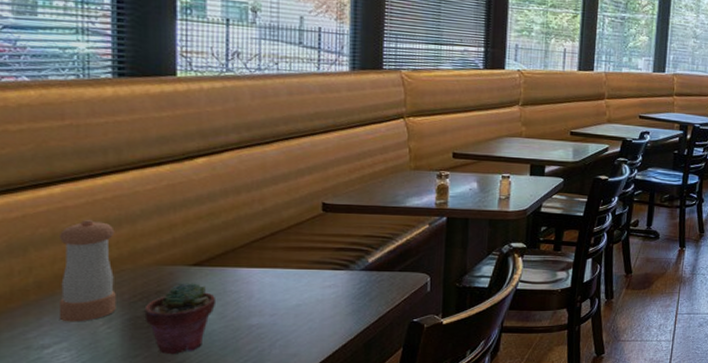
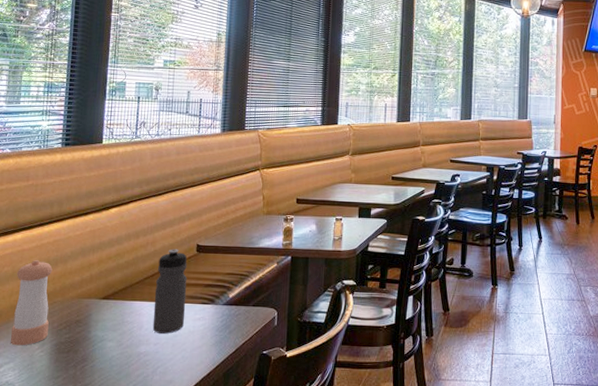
potted succulent: present [144,283,215,355] -> none [66,313,116,377]
water bottle: none [266,207,311,303] -> present [152,249,188,334]

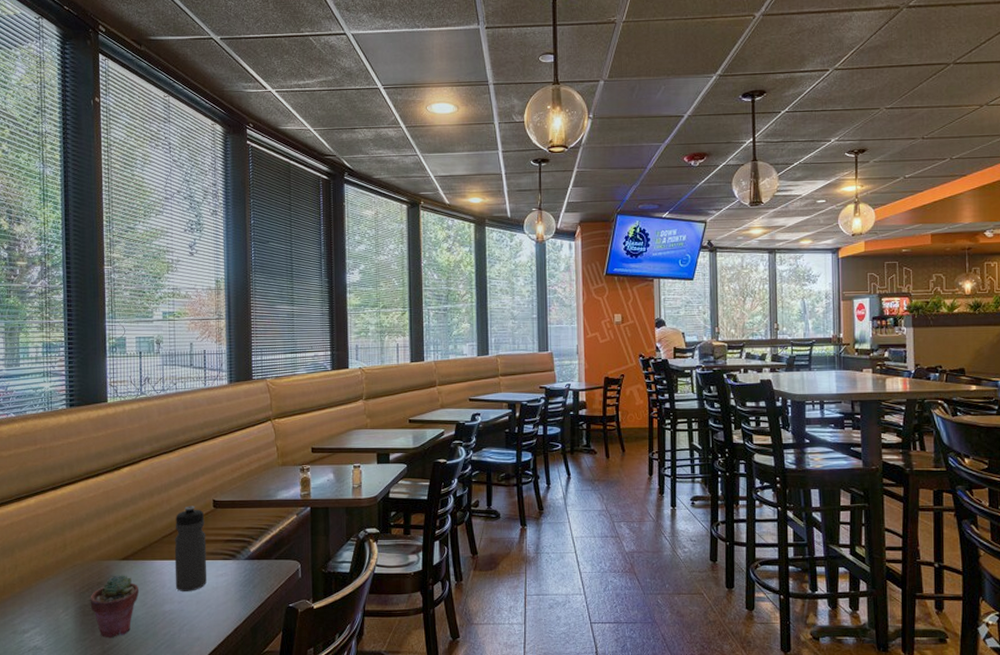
pepper shaker: present [10,260,53,346] -> none [34,524,71,610]
potted succulent: none [66,313,116,377] -> present [90,575,139,638]

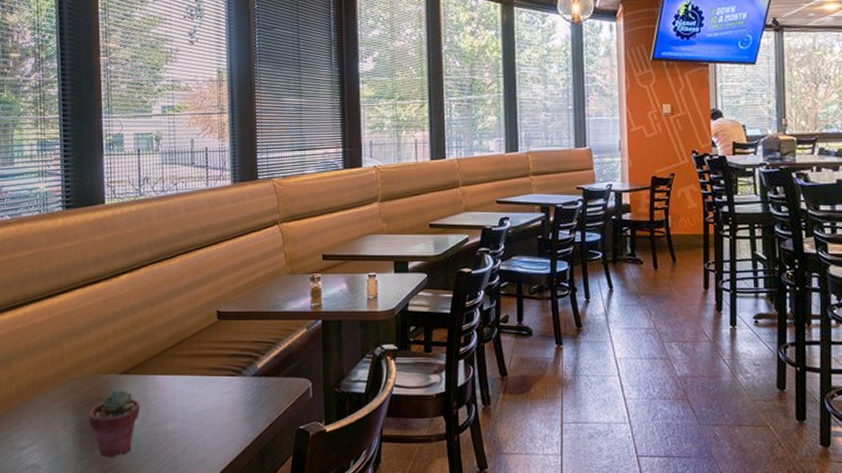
water bottle: present [174,506,207,591] -> none [176,317,212,410]

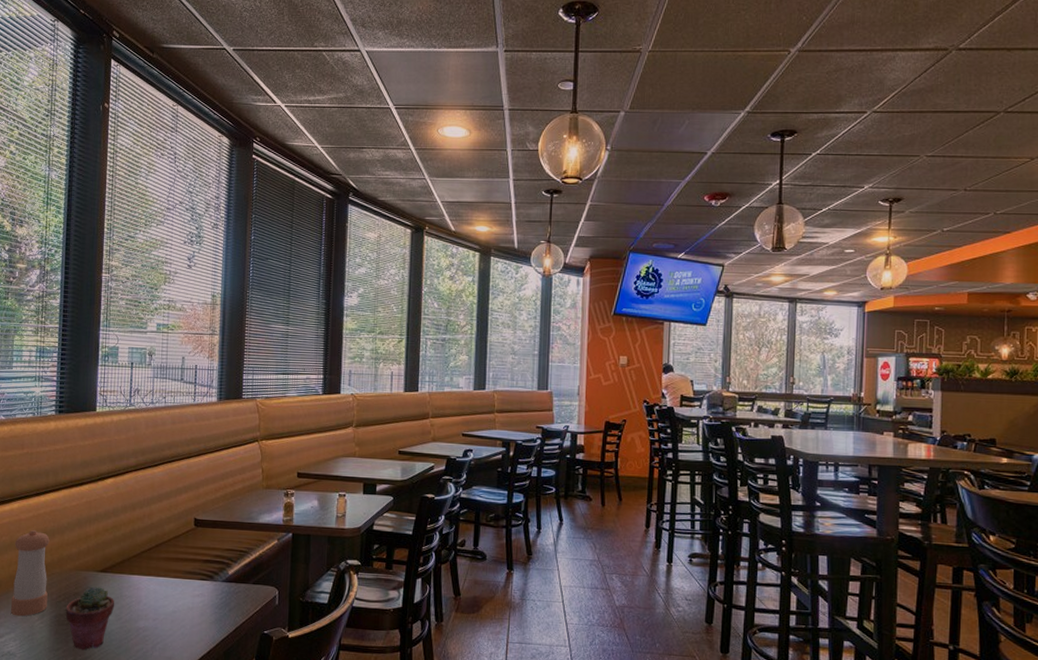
pepper shaker: none [31,335,70,426] -> present [10,530,50,617]

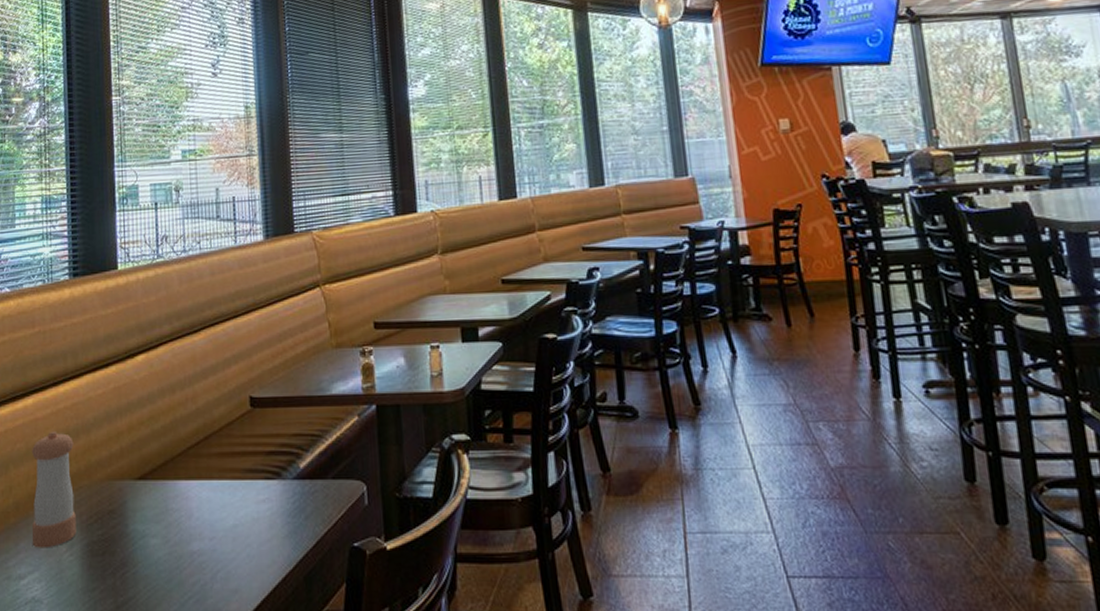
potted succulent: present [65,586,114,650] -> none [99,500,159,589]

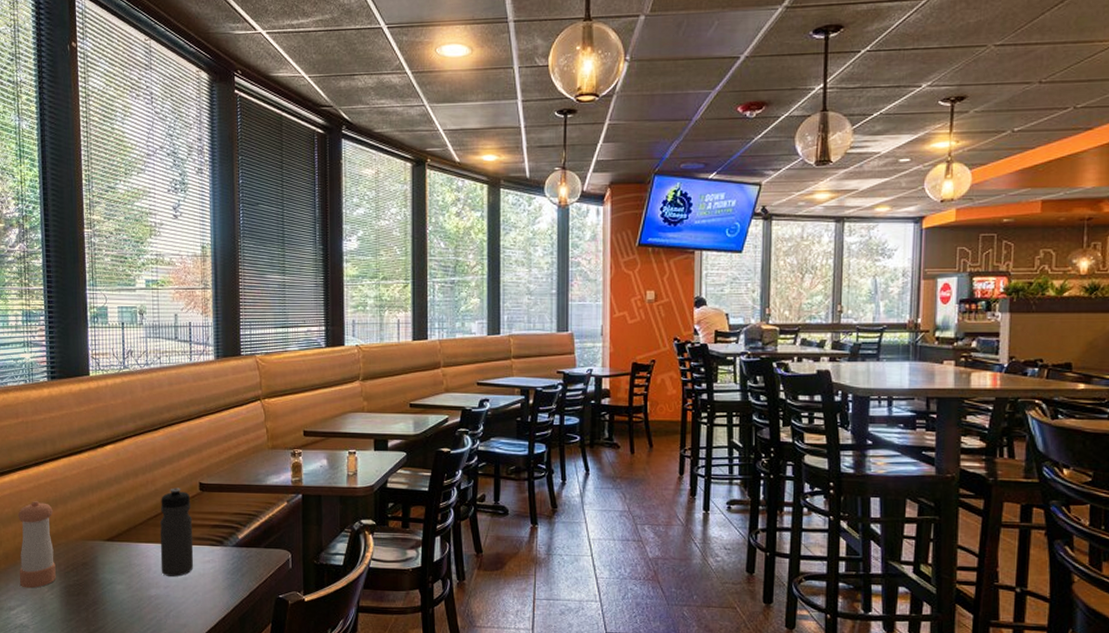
water bottle: none [202,405,246,524] -> present [160,487,194,577]

